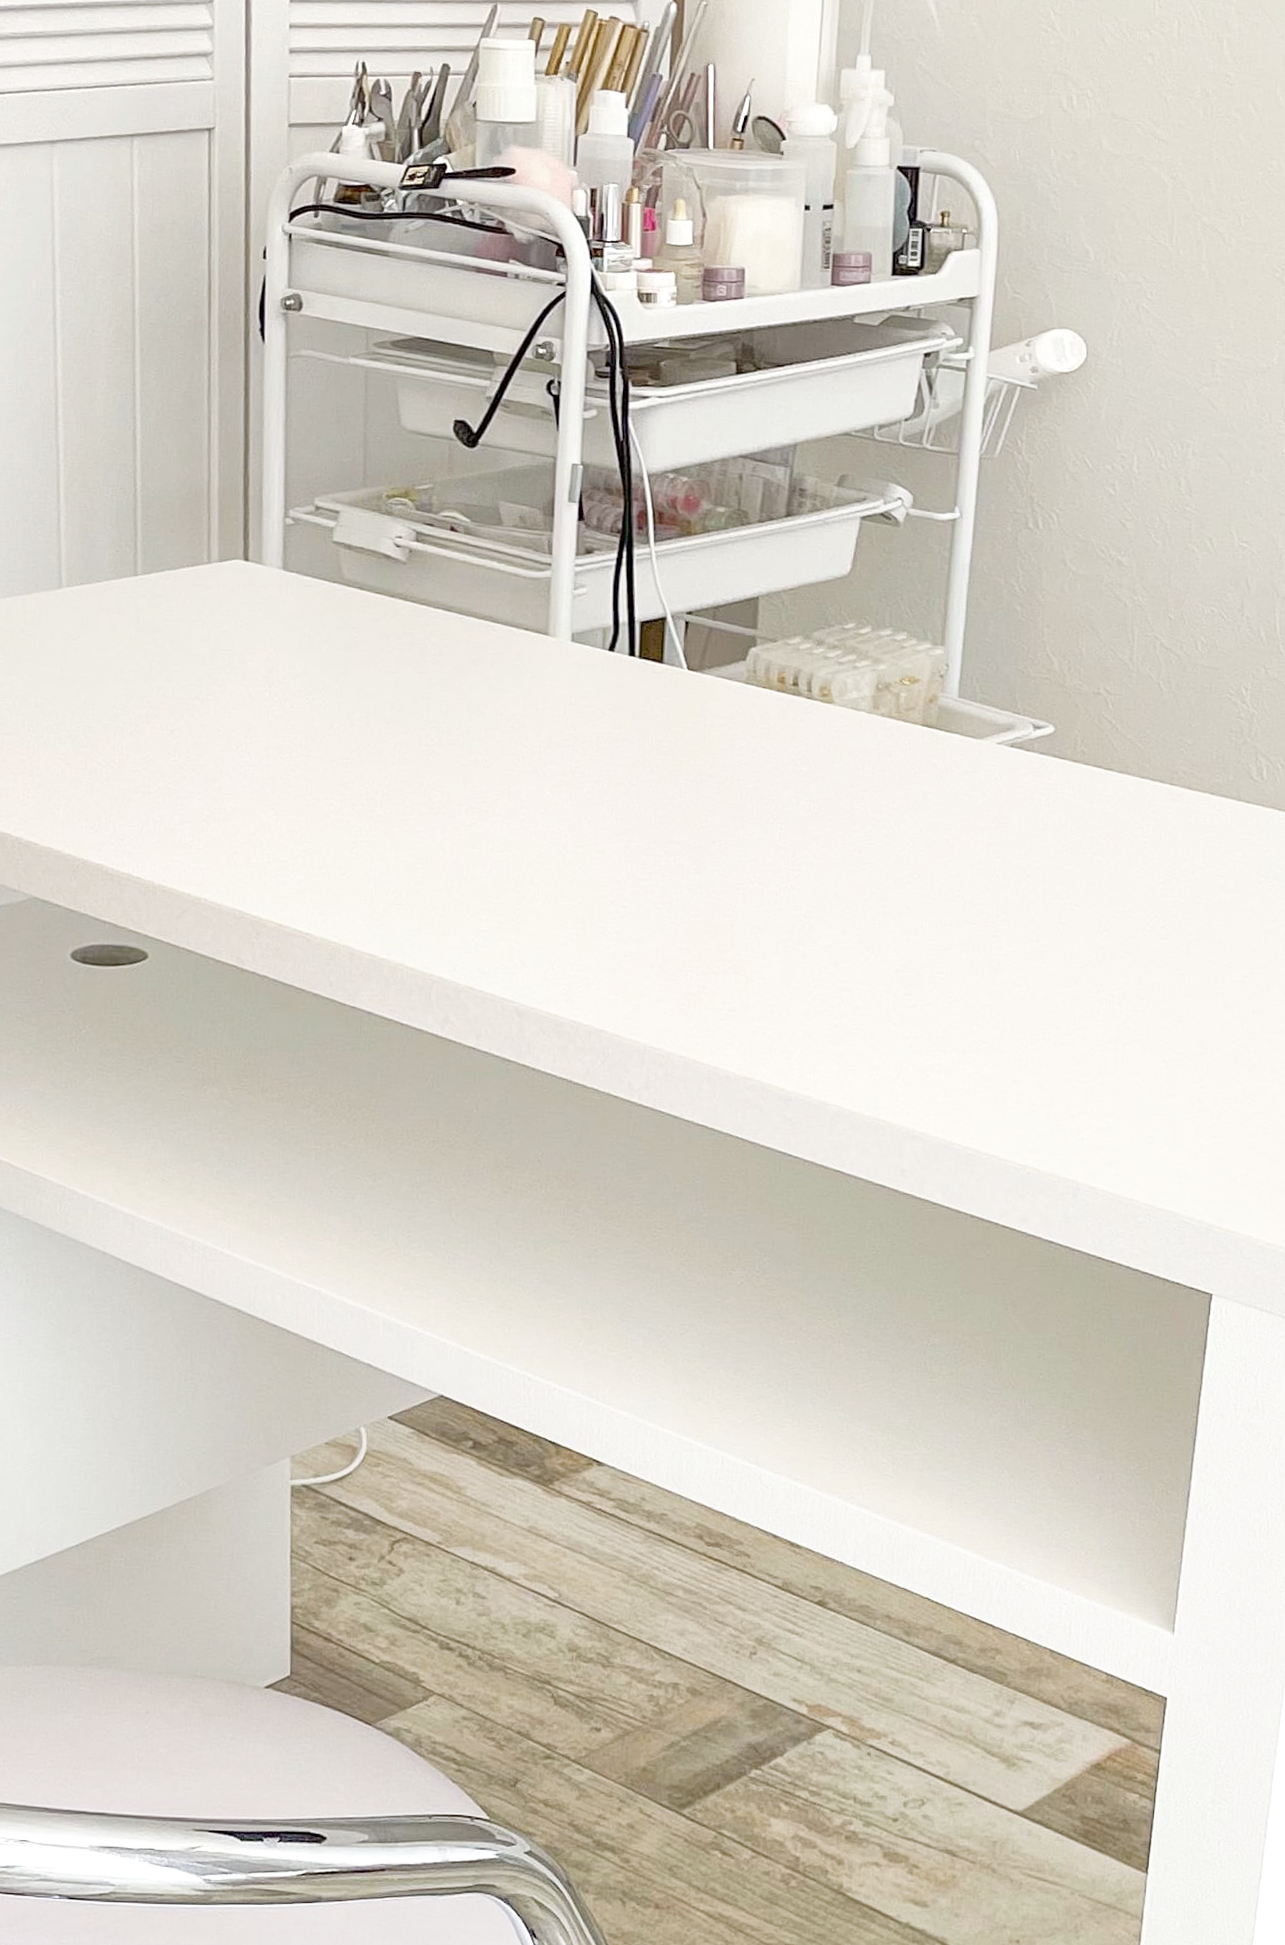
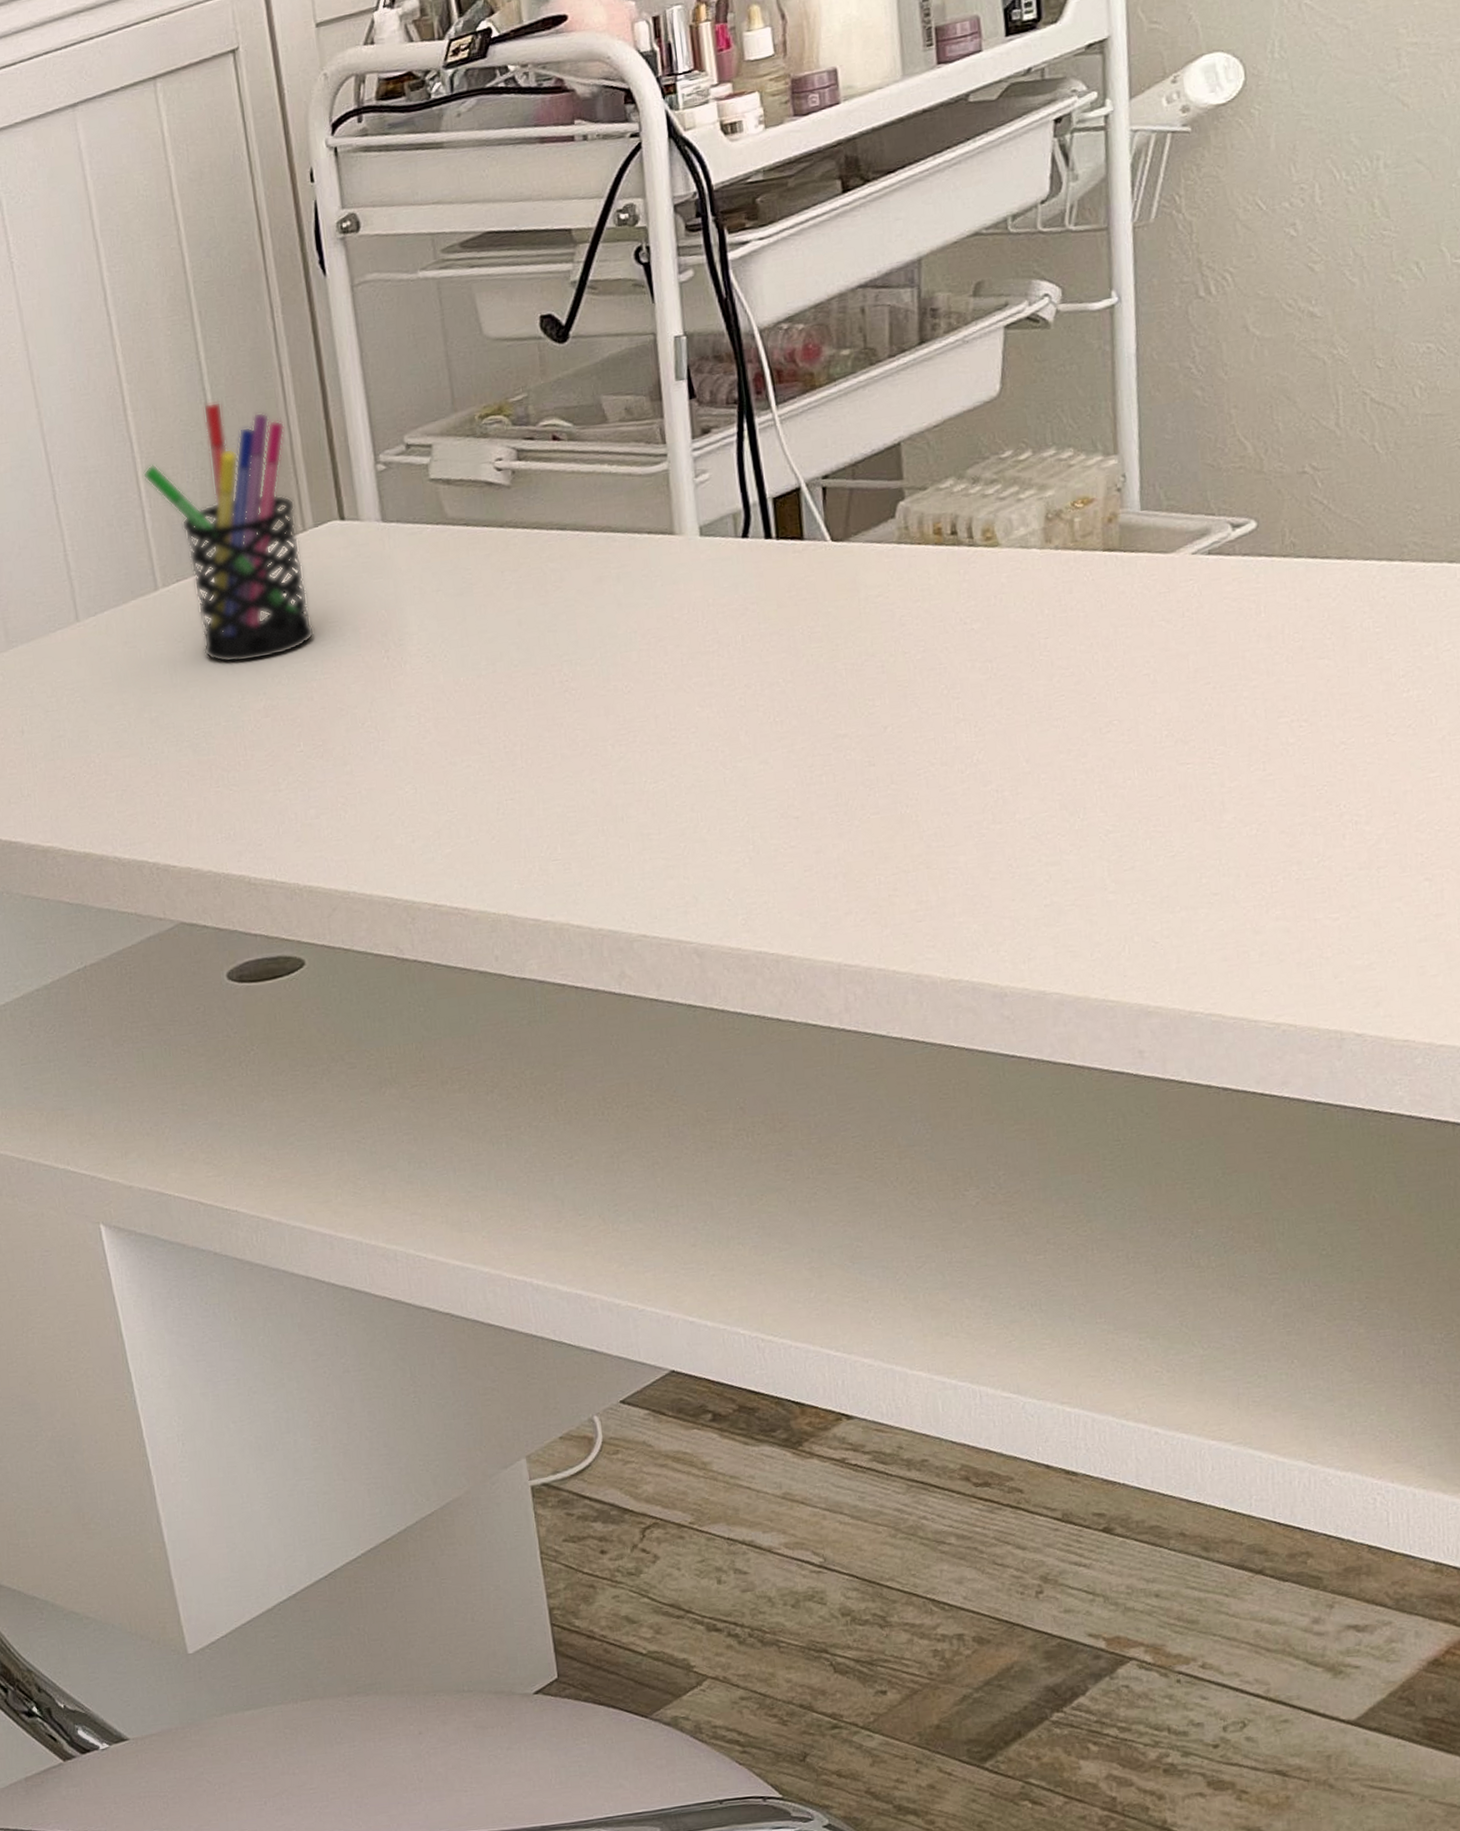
pen holder: none [64,431,205,671] -> present [142,401,315,663]

